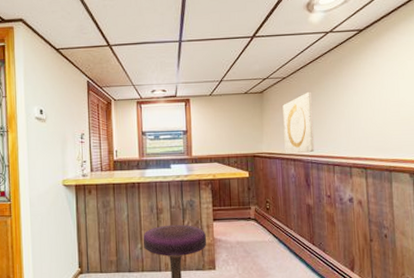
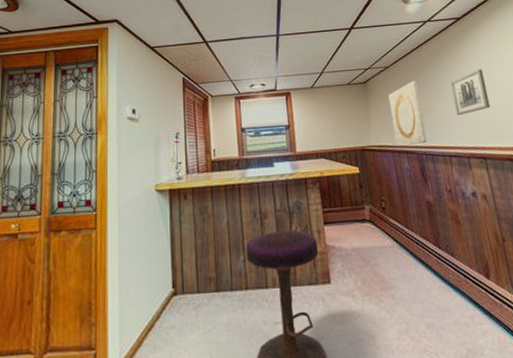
wall art: none [344,83,379,128] -> present [450,69,491,116]

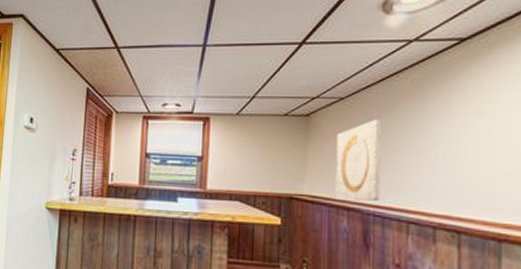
wall art: present [450,69,491,116] -> none [430,113,485,173]

